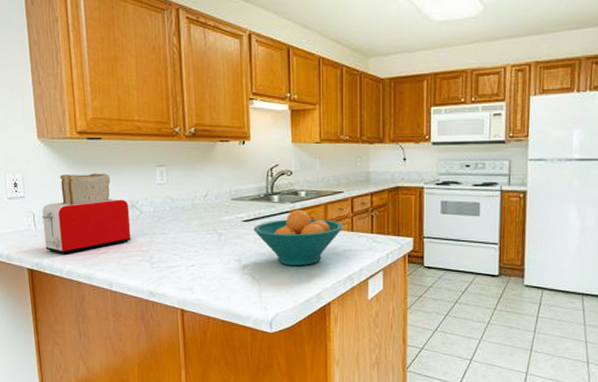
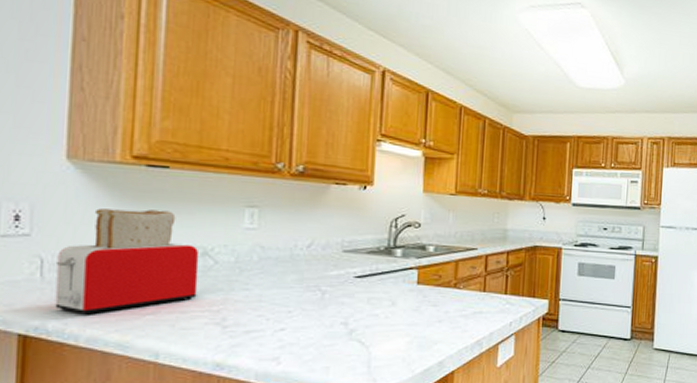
fruit bowl: present [253,209,344,266] -> none [368,266,476,330]

